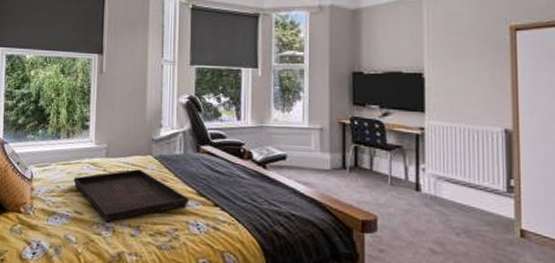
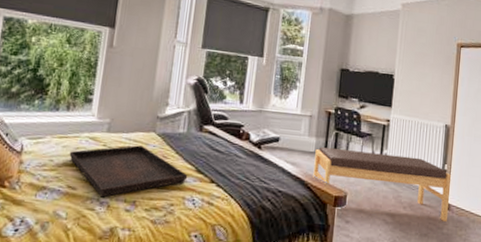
bench: none [331,164,522,252] -> present [313,147,451,222]

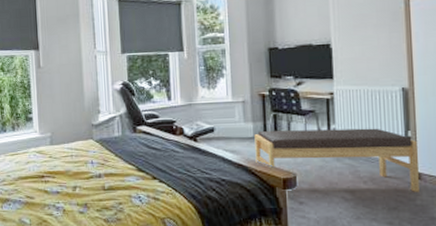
serving tray: present [69,145,188,198] -> none [22,153,130,203]

